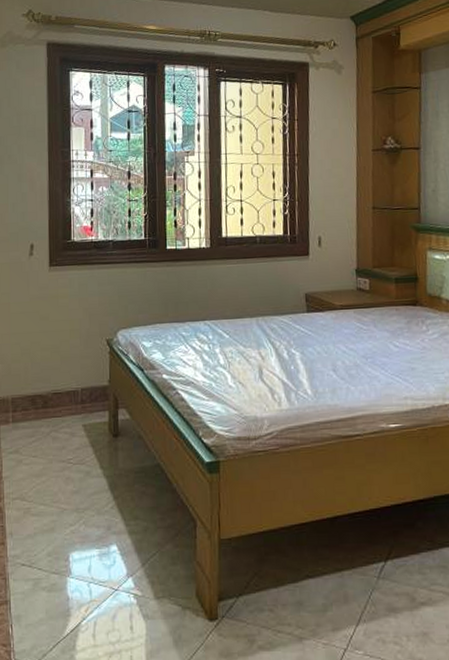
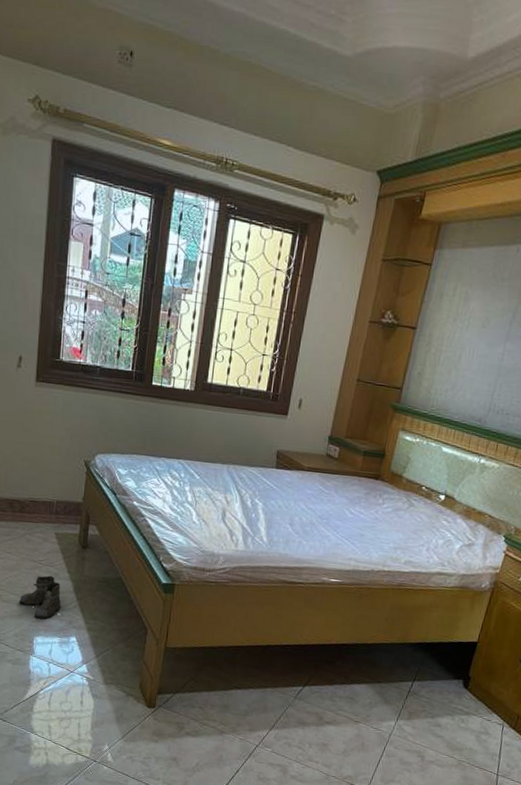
boots: none [50,475,101,530] -> present [19,575,64,619]

